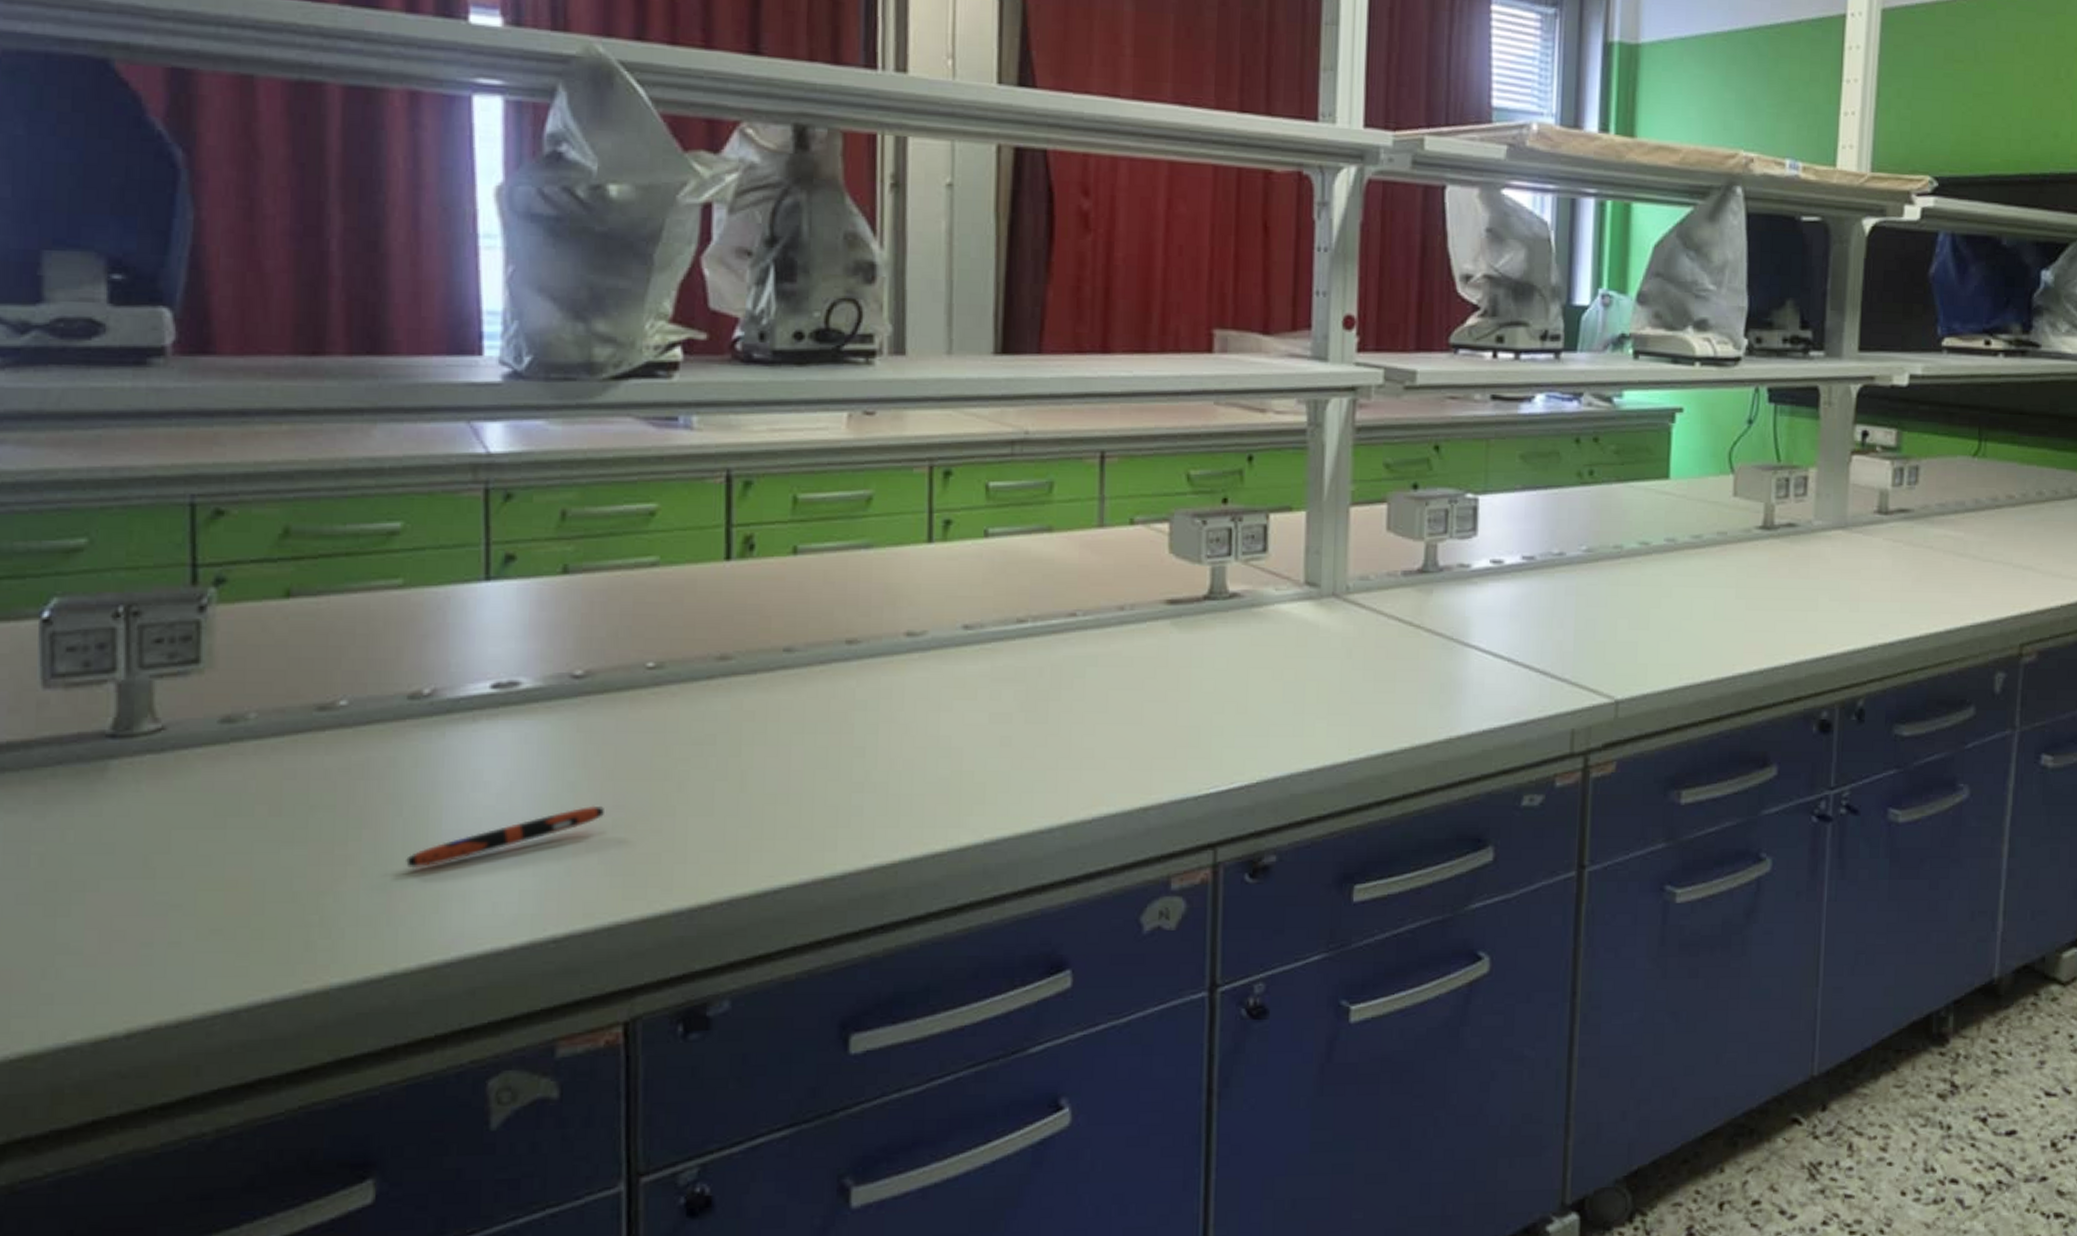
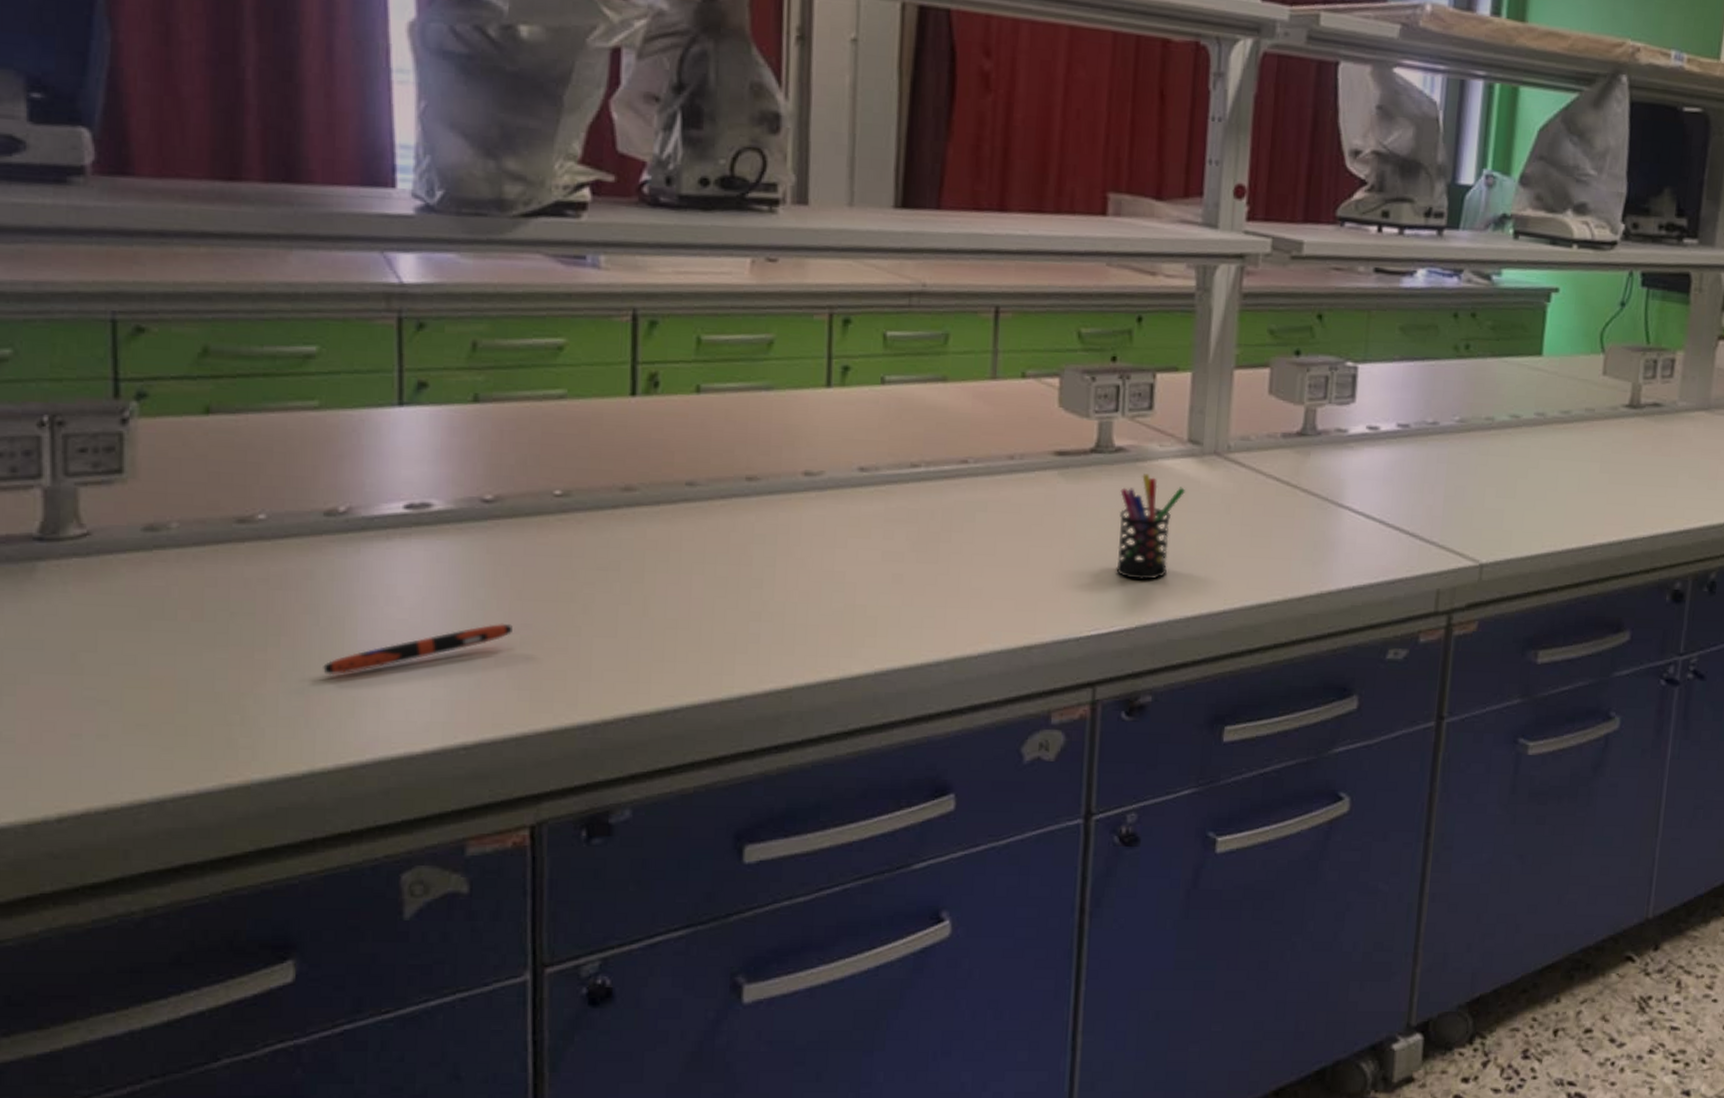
pen holder: none [1234,620,1305,733] -> present [1116,474,1186,581]

